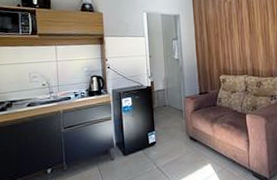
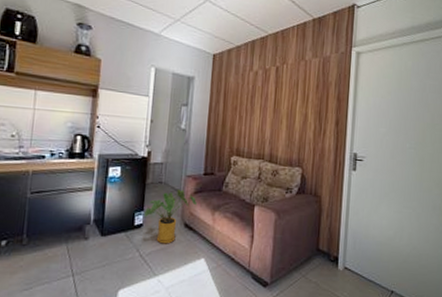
house plant: none [156,109,197,156] -> present [144,189,197,244]

